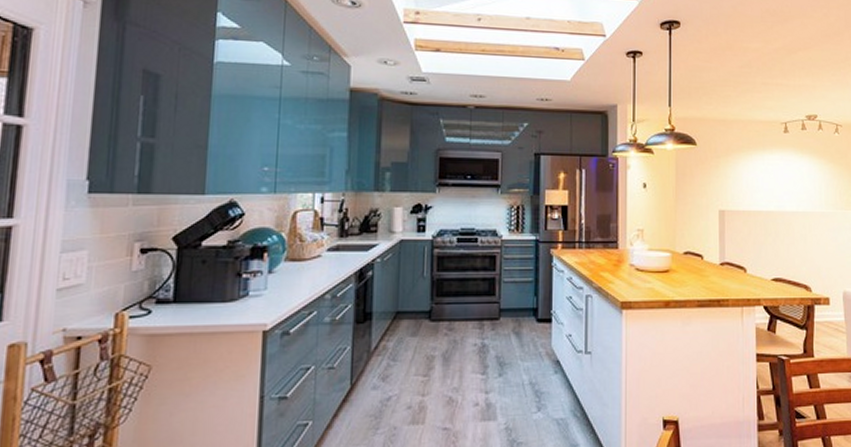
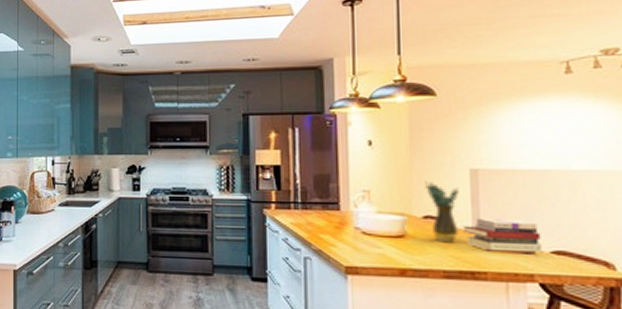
vase: none [686,220,711,275] -> present [425,180,459,243]
books: none [712,252,767,282] -> present [462,217,543,255]

